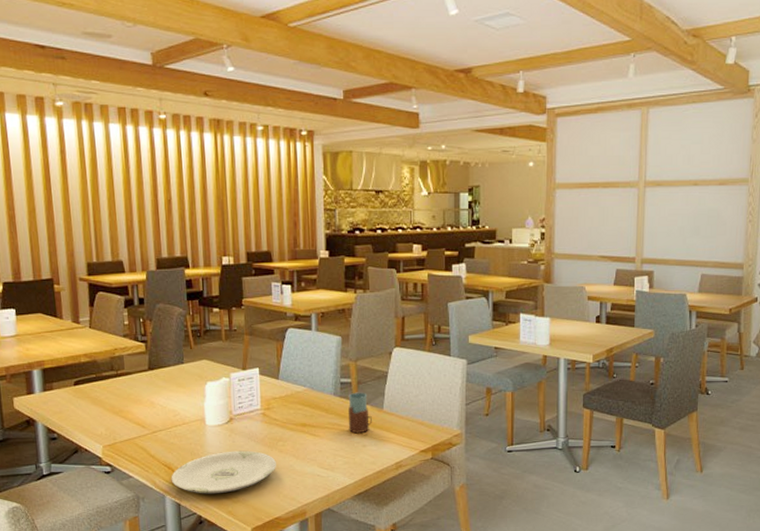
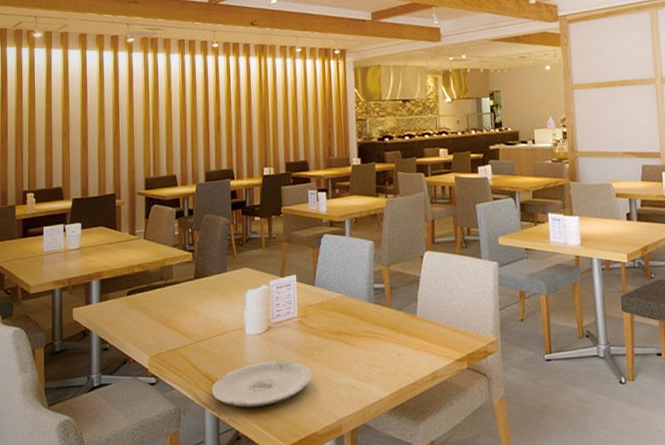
drinking glass: present [348,392,372,434] -> none [382,298,406,342]

